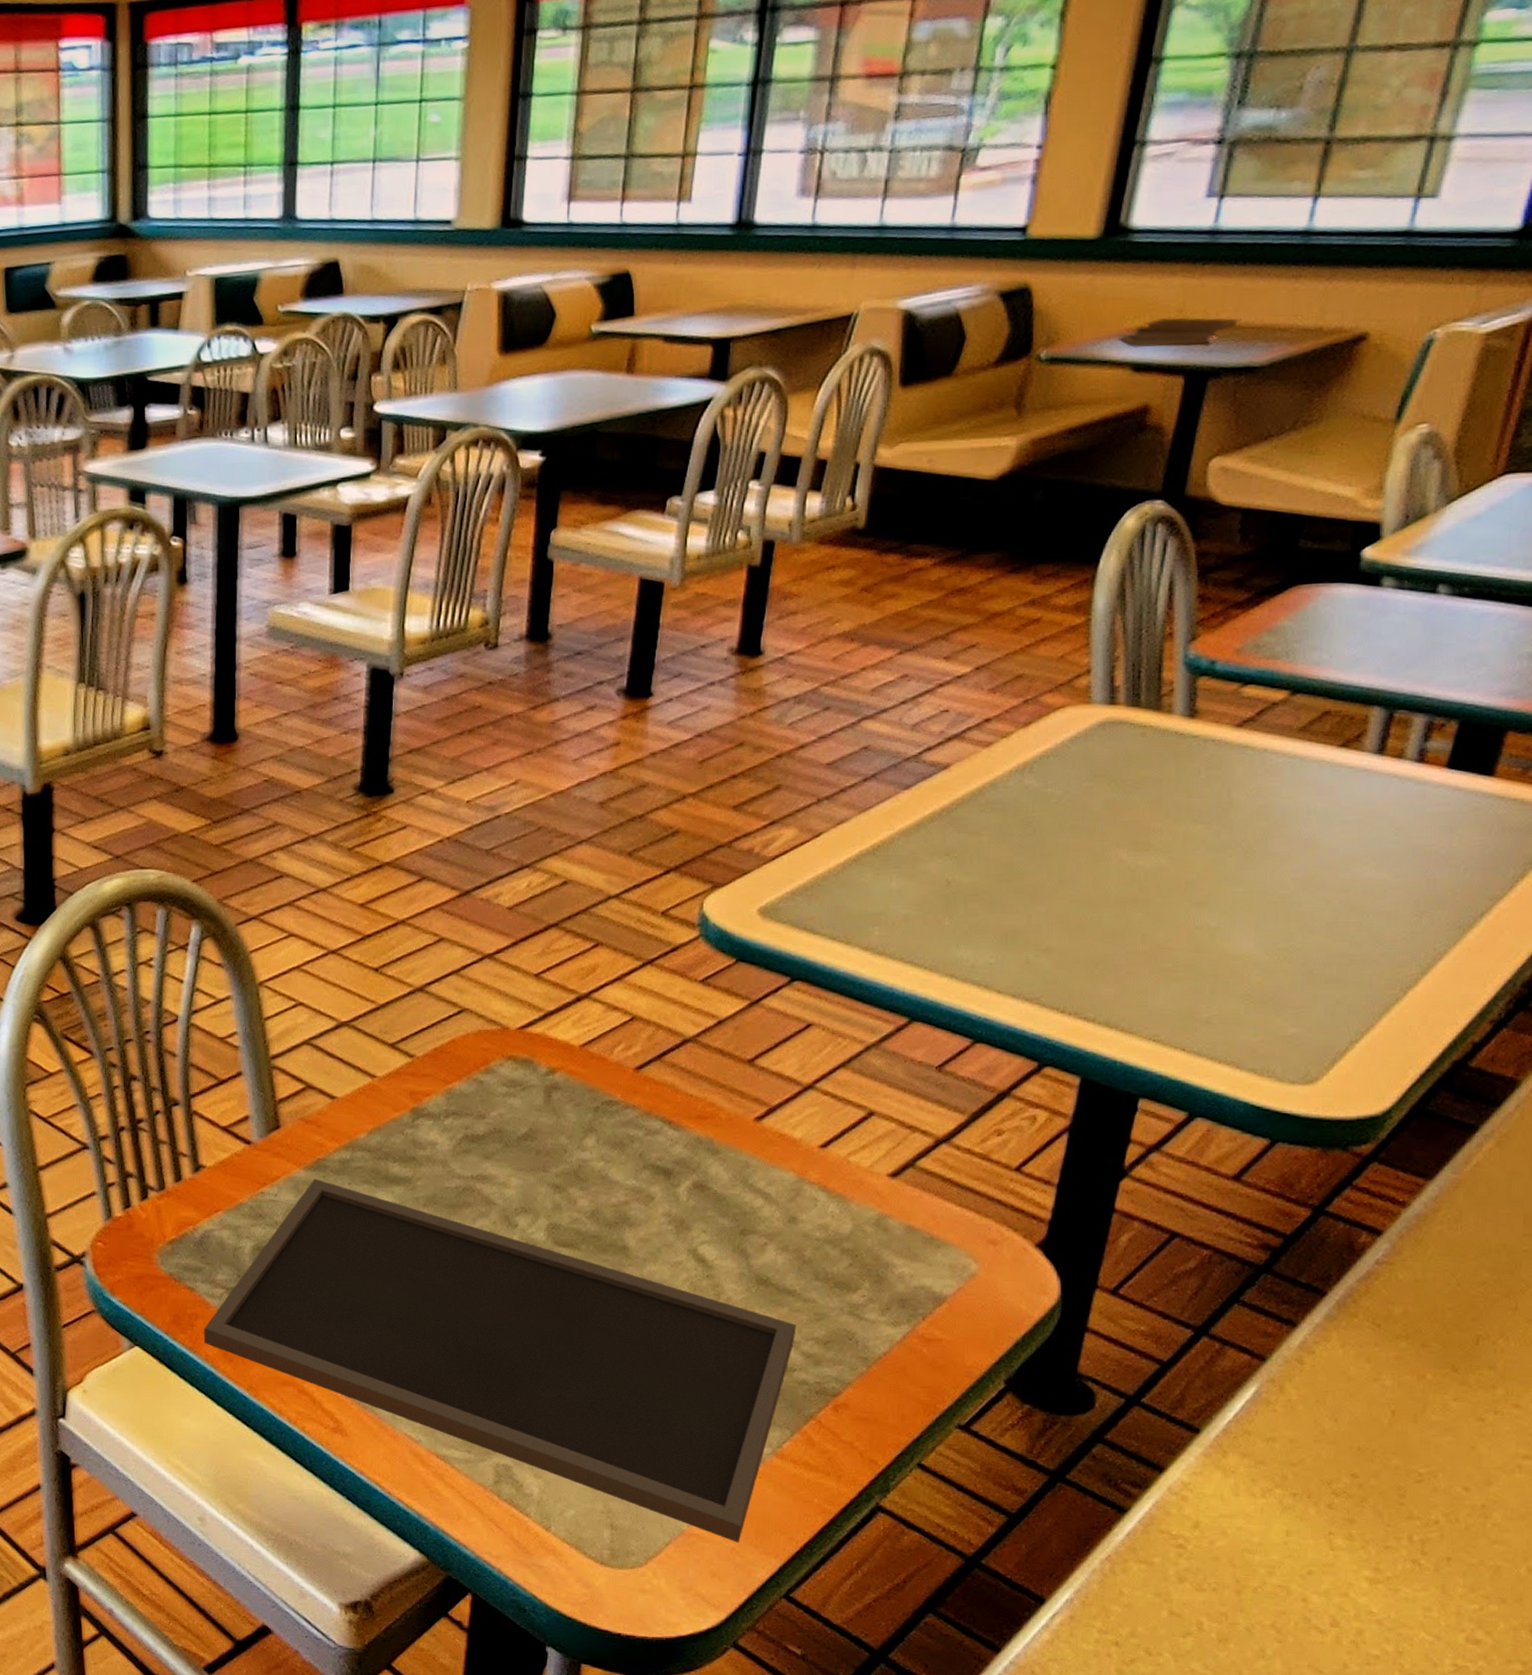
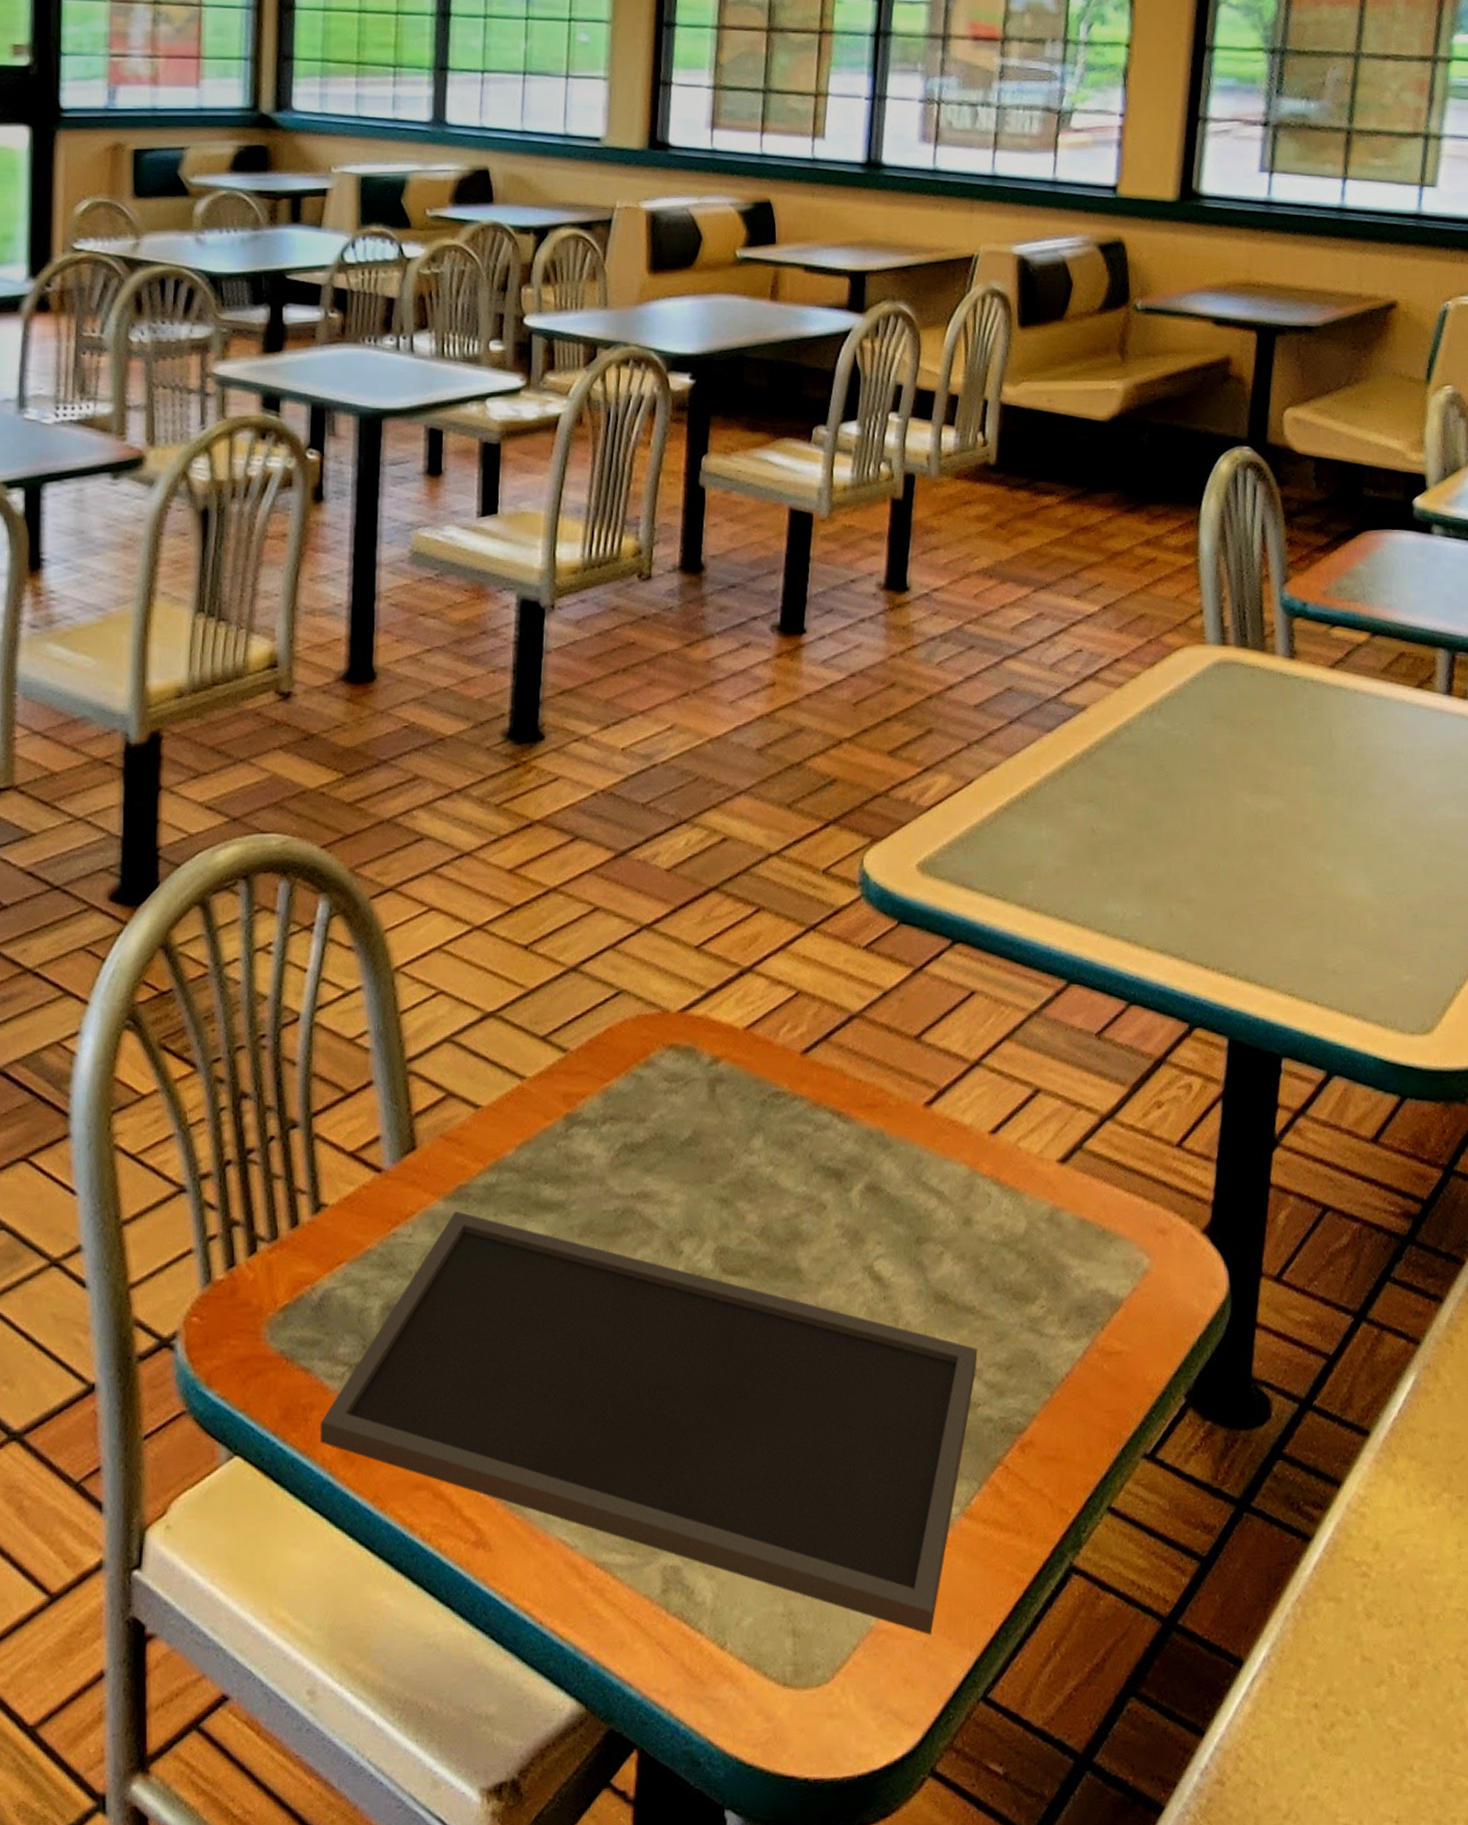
tray: present [1118,317,1241,349] -> none [1200,276,1297,305]

